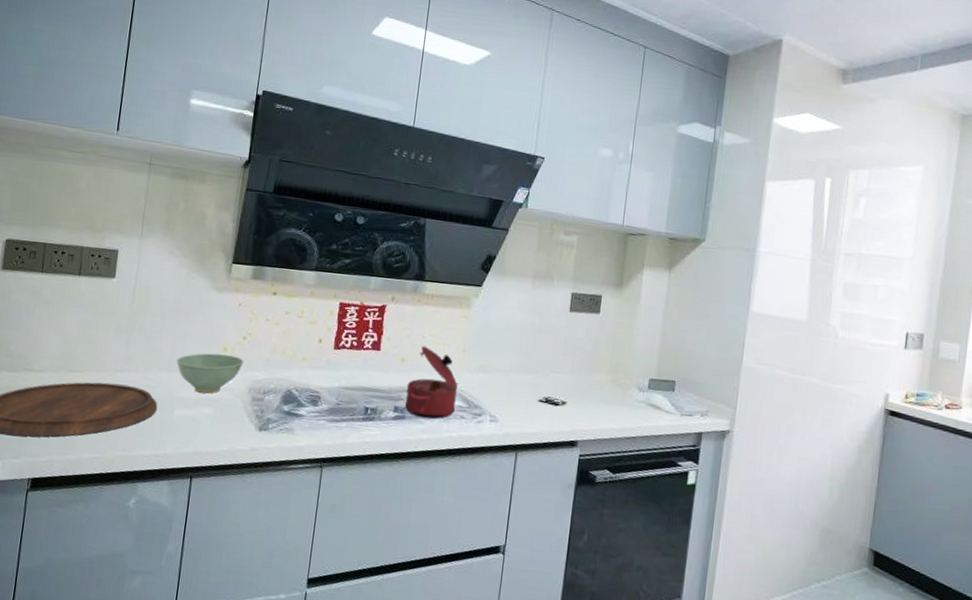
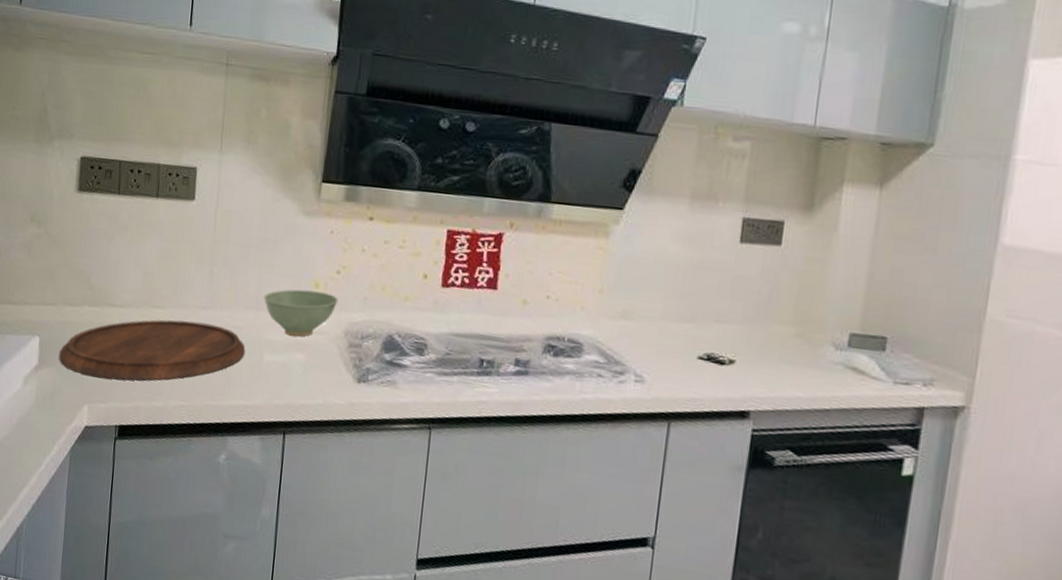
cooking pot: present [405,345,458,420] -> none [528,284,593,377]

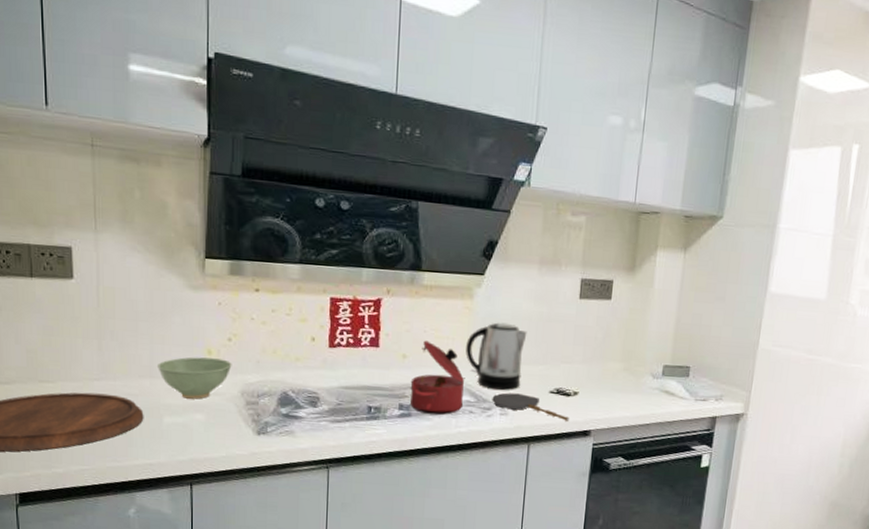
cooking pot: none [528,284,593,377] -> present [410,340,464,416]
kettle: none [596,267,673,351] -> present [466,322,527,390]
spatula: none [625,354,722,397] -> present [492,392,569,422]

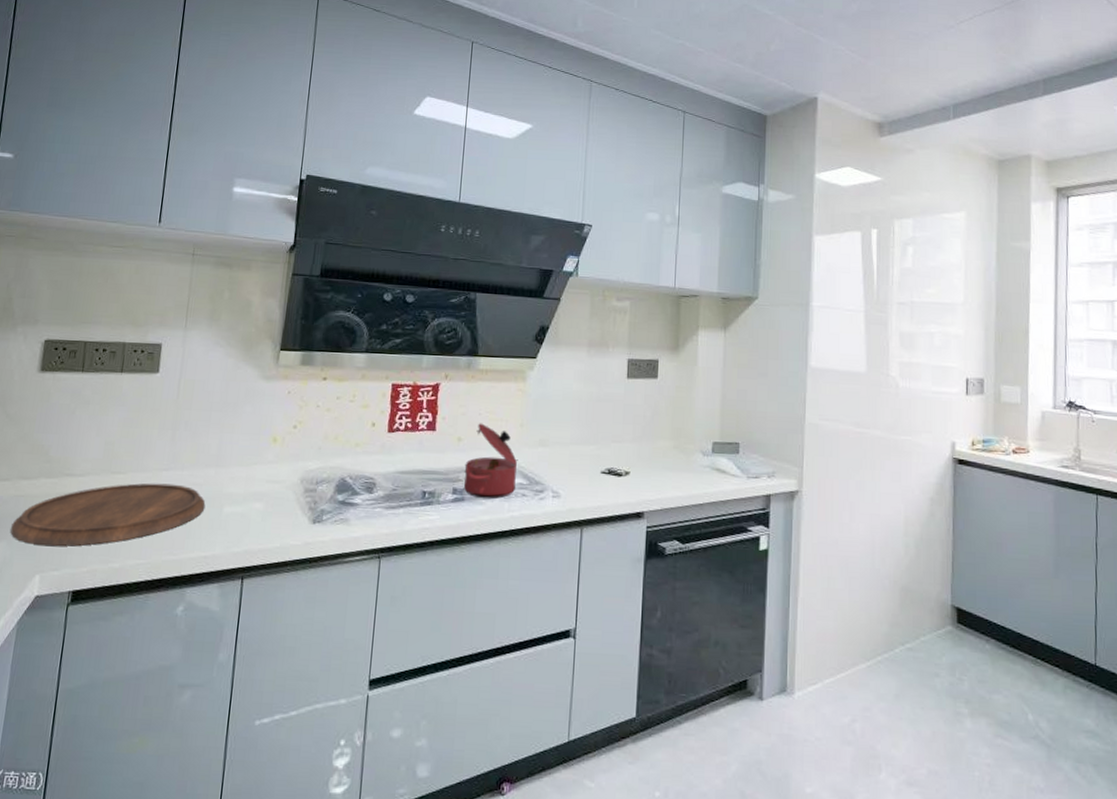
bowl: present [158,357,232,399] -> none [224,445,295,488]
kettle: present [466,322,527,390] -> none [518,403,578,471]
spatula: present [492,392,569,422] -> none [544,474,622,503]

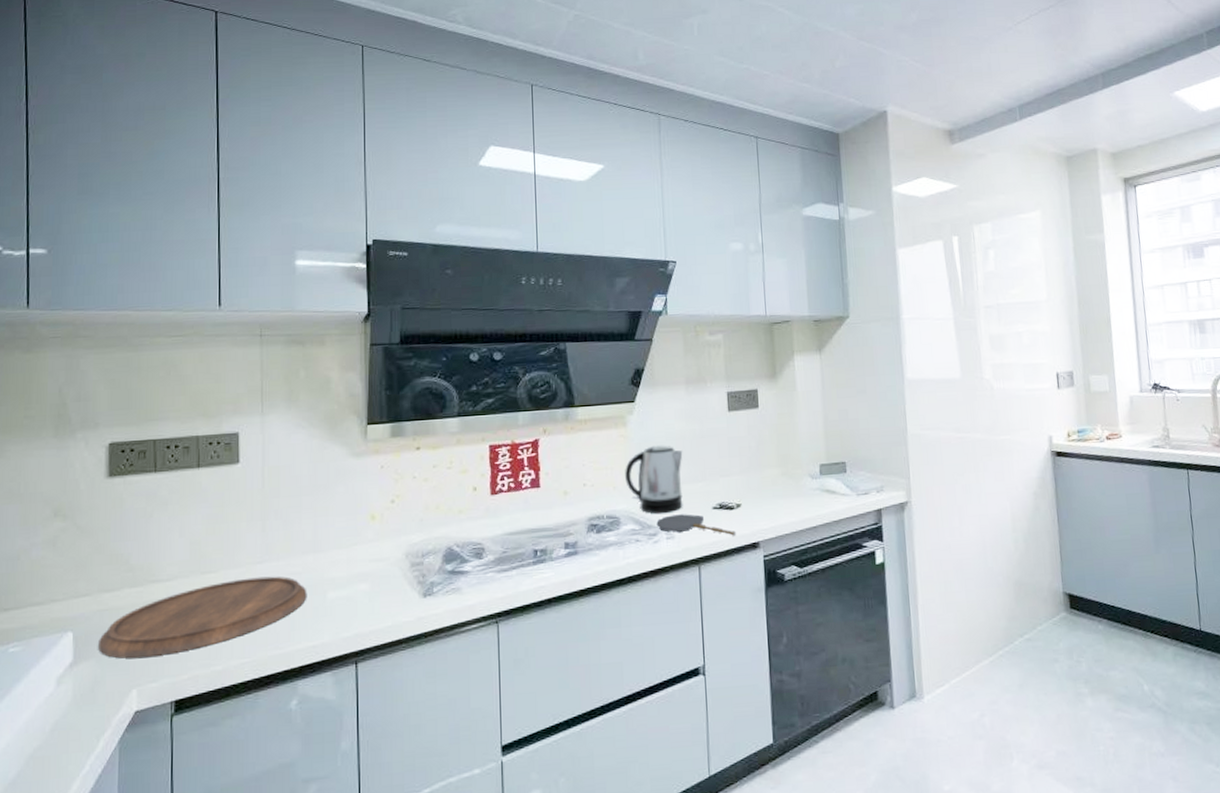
cooking pot: present [464,423,517,500] -> none [574,474,628,550]
kettle: none [518,403,578,471] -> present [625,445,683,514]
spatula: none [544,474,622,503] -> present [656,514,736,536]

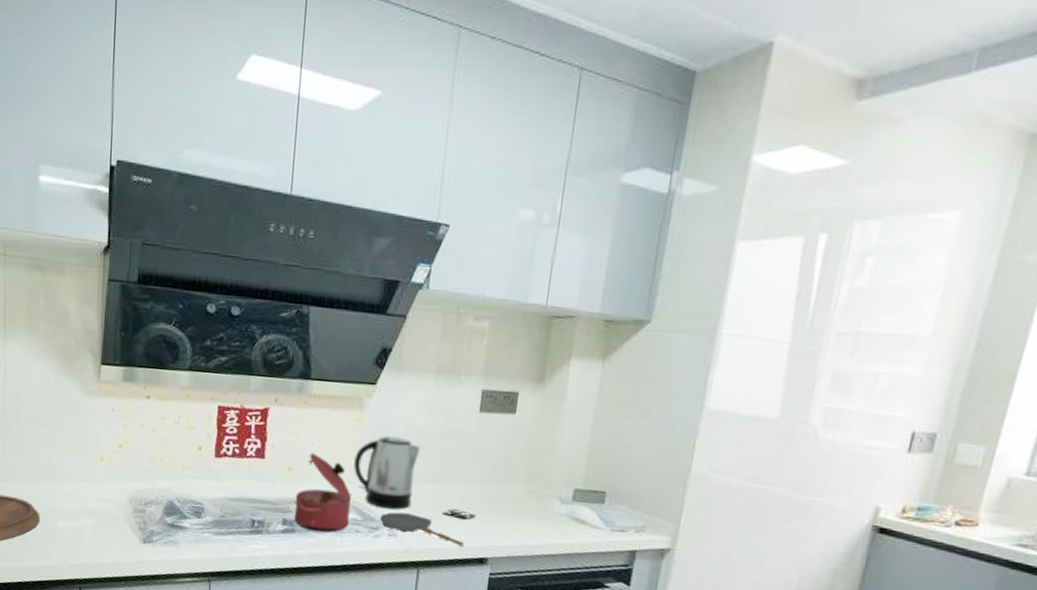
cooking pot: none [574,474,628,550] -> present [294,453,351,533]

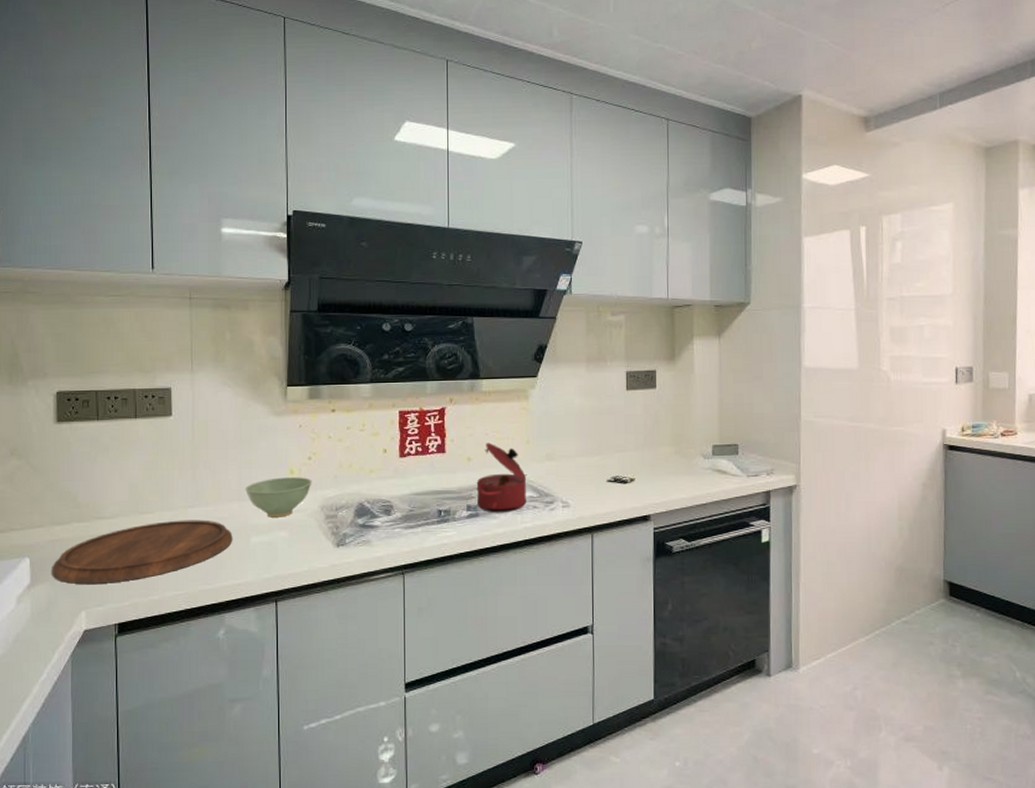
bowl: none [54,462,122,505] -> present [245,477,312,518]
kettle: present [353,435,421,509] -> none [525,419,581,483]
spatula: present [380,512,464,547] -> none [553,485,628,508]

